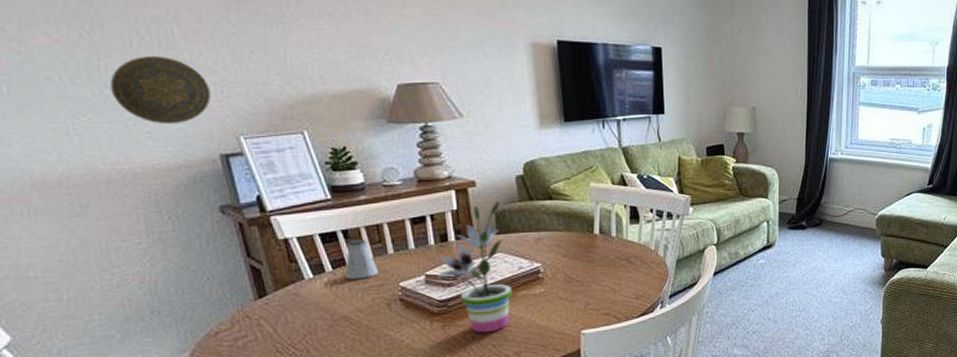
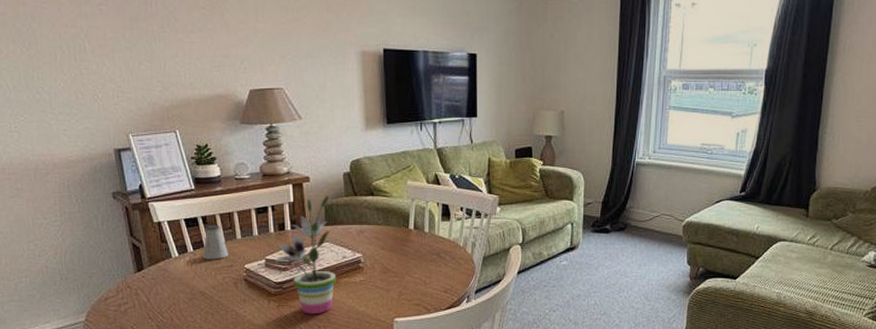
decorative plate: present [110,56,211,125] -> none [40,68,110,124]

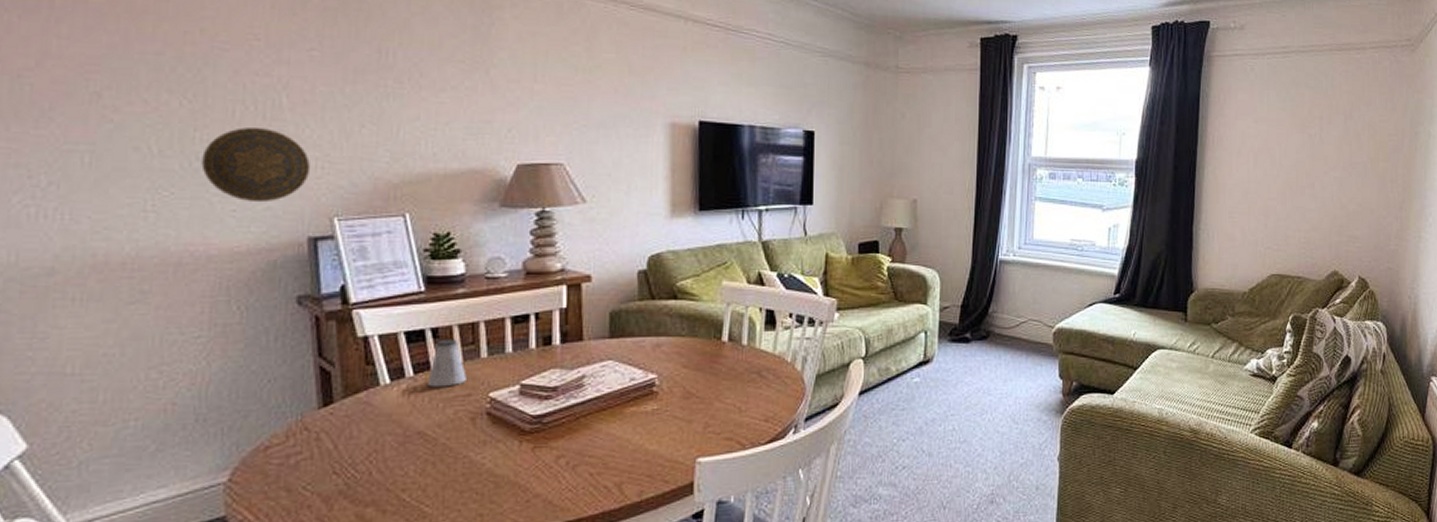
decorative plate: none [40,68,110,124] -> present [201,127,310,203]
potted plant: present [275,195,337,314] -> none [534,298,620,458]

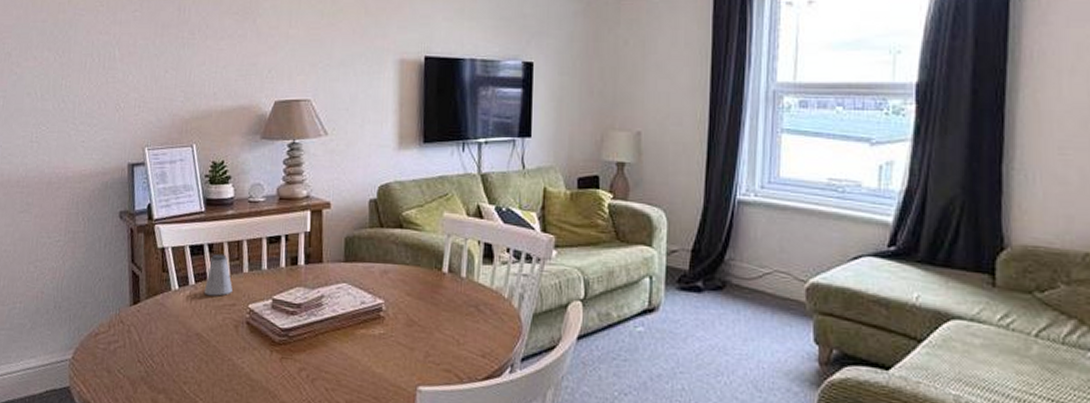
decorative plate: present [201,127,310,203] -> none [65,76,131,135]

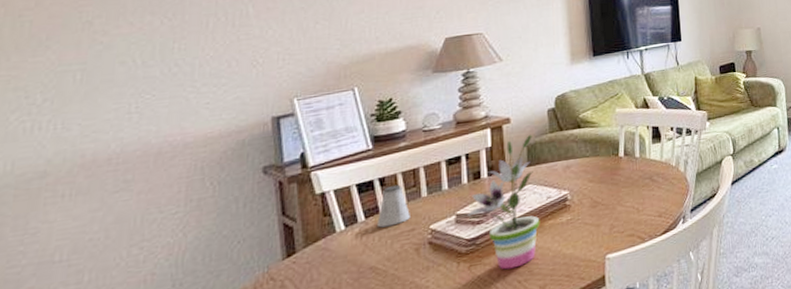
potted plant: none [283,225,352,373] -> present [468,134,540,270]

